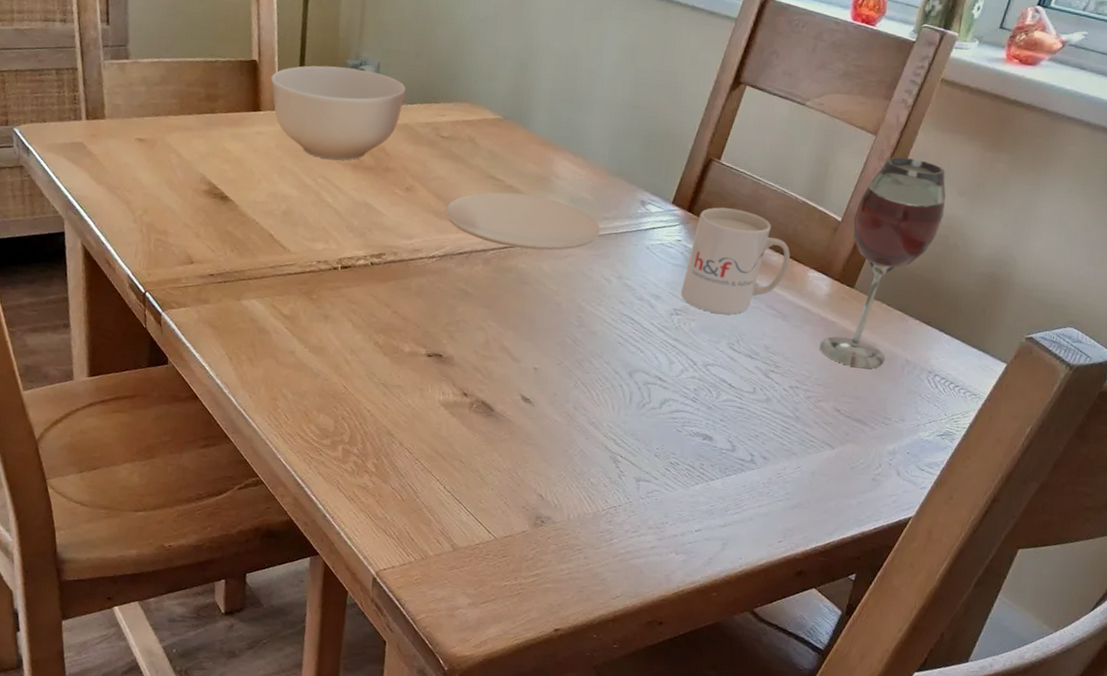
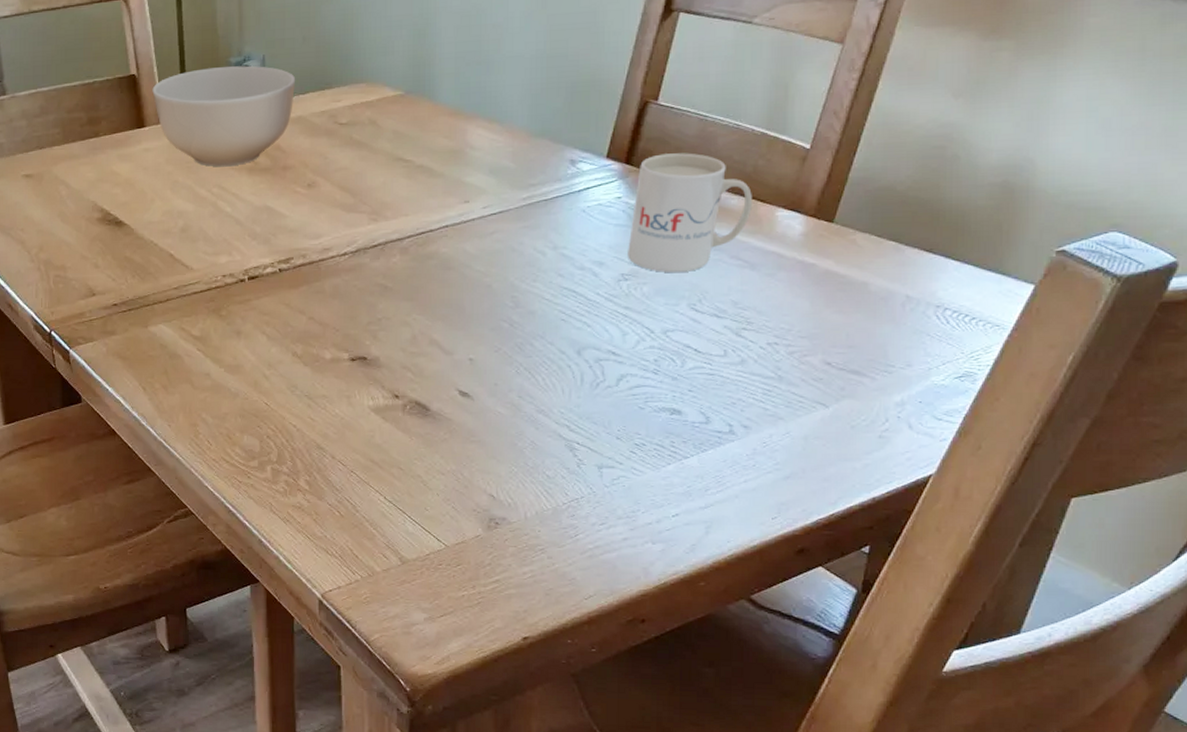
plate: present [445,192,601,251] -> none [352,171,527,232]
wineglass: present [820,157,946,369] -> none [800,63,938,313]

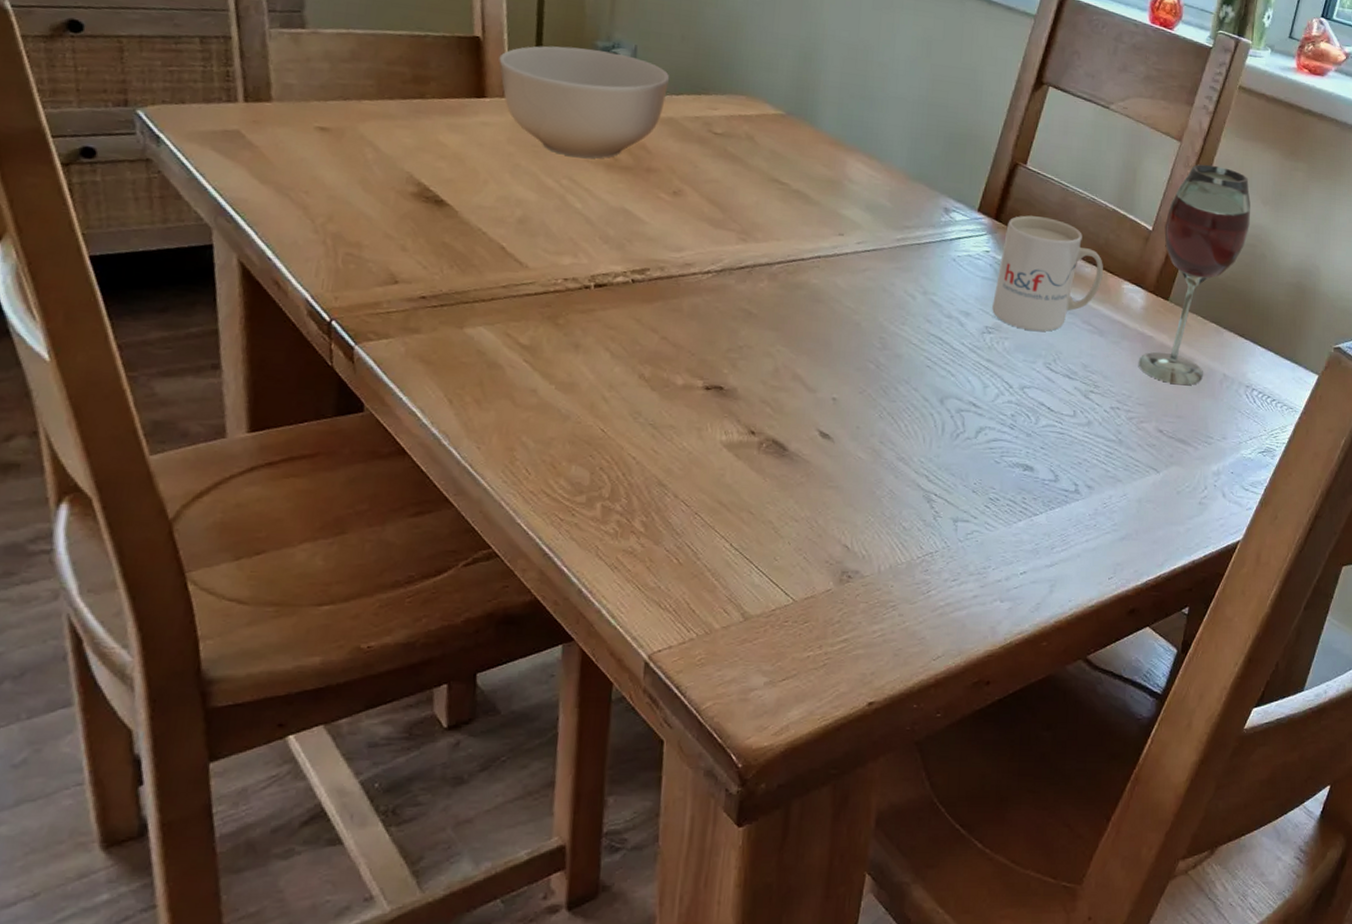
wineglass: none [800,63,938,313] -> present [1139,164,1251,385]

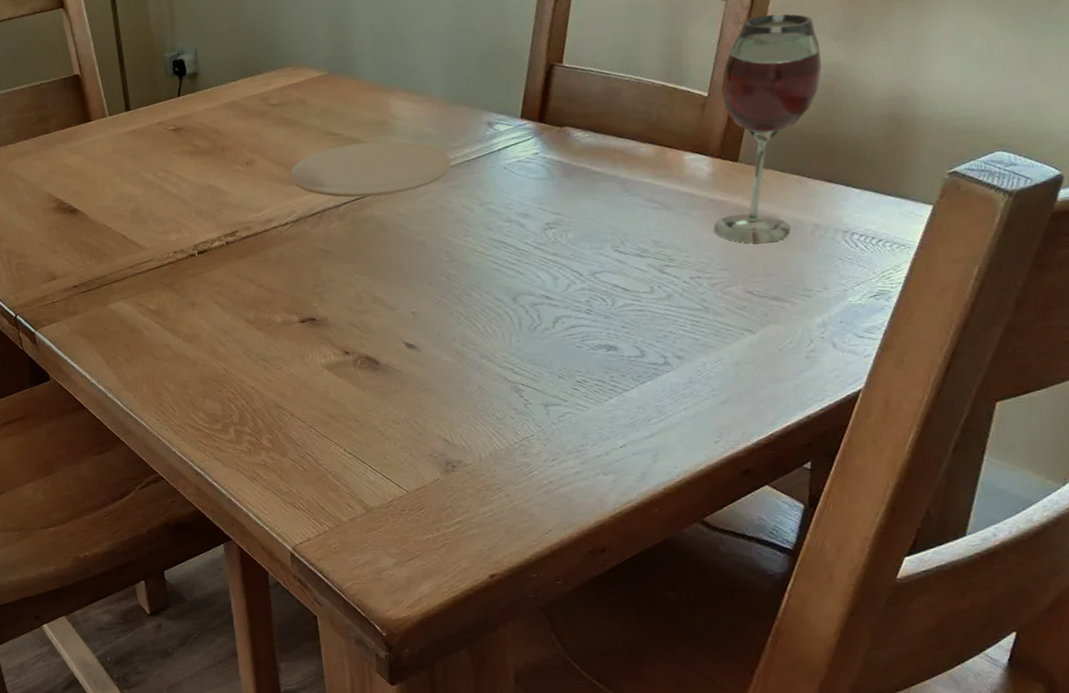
bowl: present [499,46,670,159] -> none [95,58,228,153]
plate: none [721,197,901,264] -> present [289,141,452,198]
mug: present [992,215,1103,332] -> none [549,108,661,219]

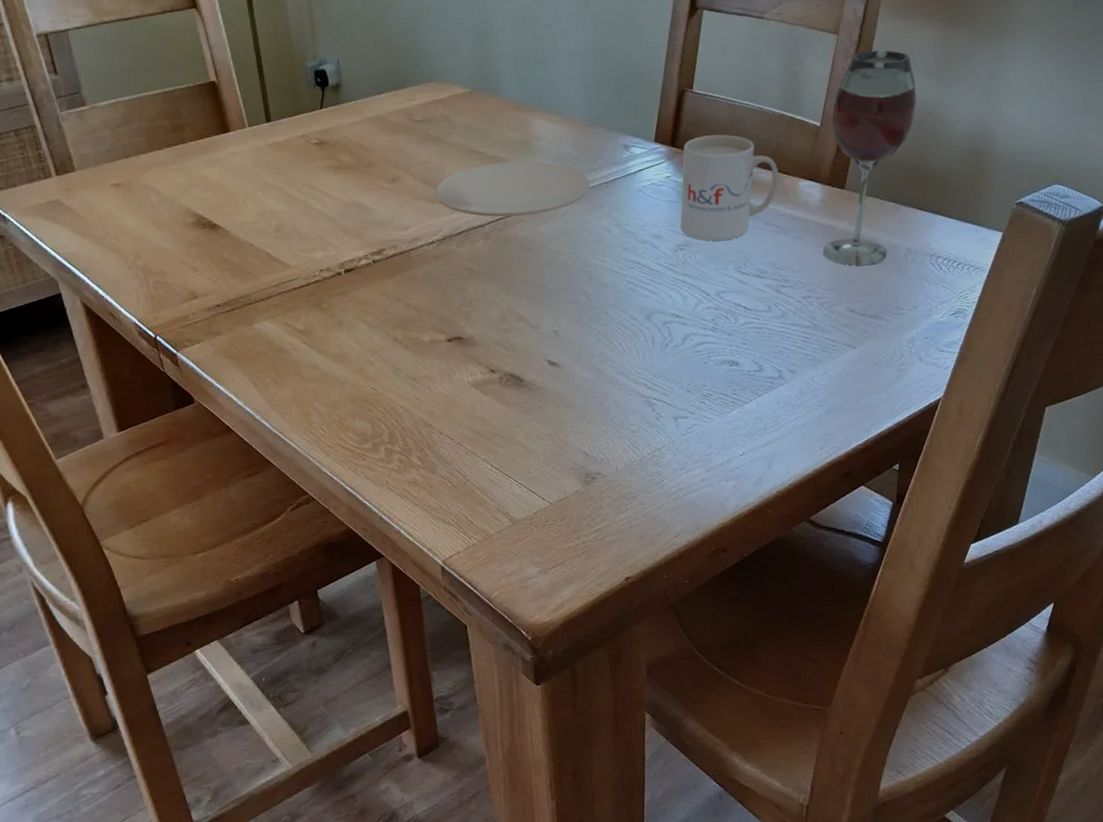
mug: none [549,108,661,219] -> present [680,134,779,241]

